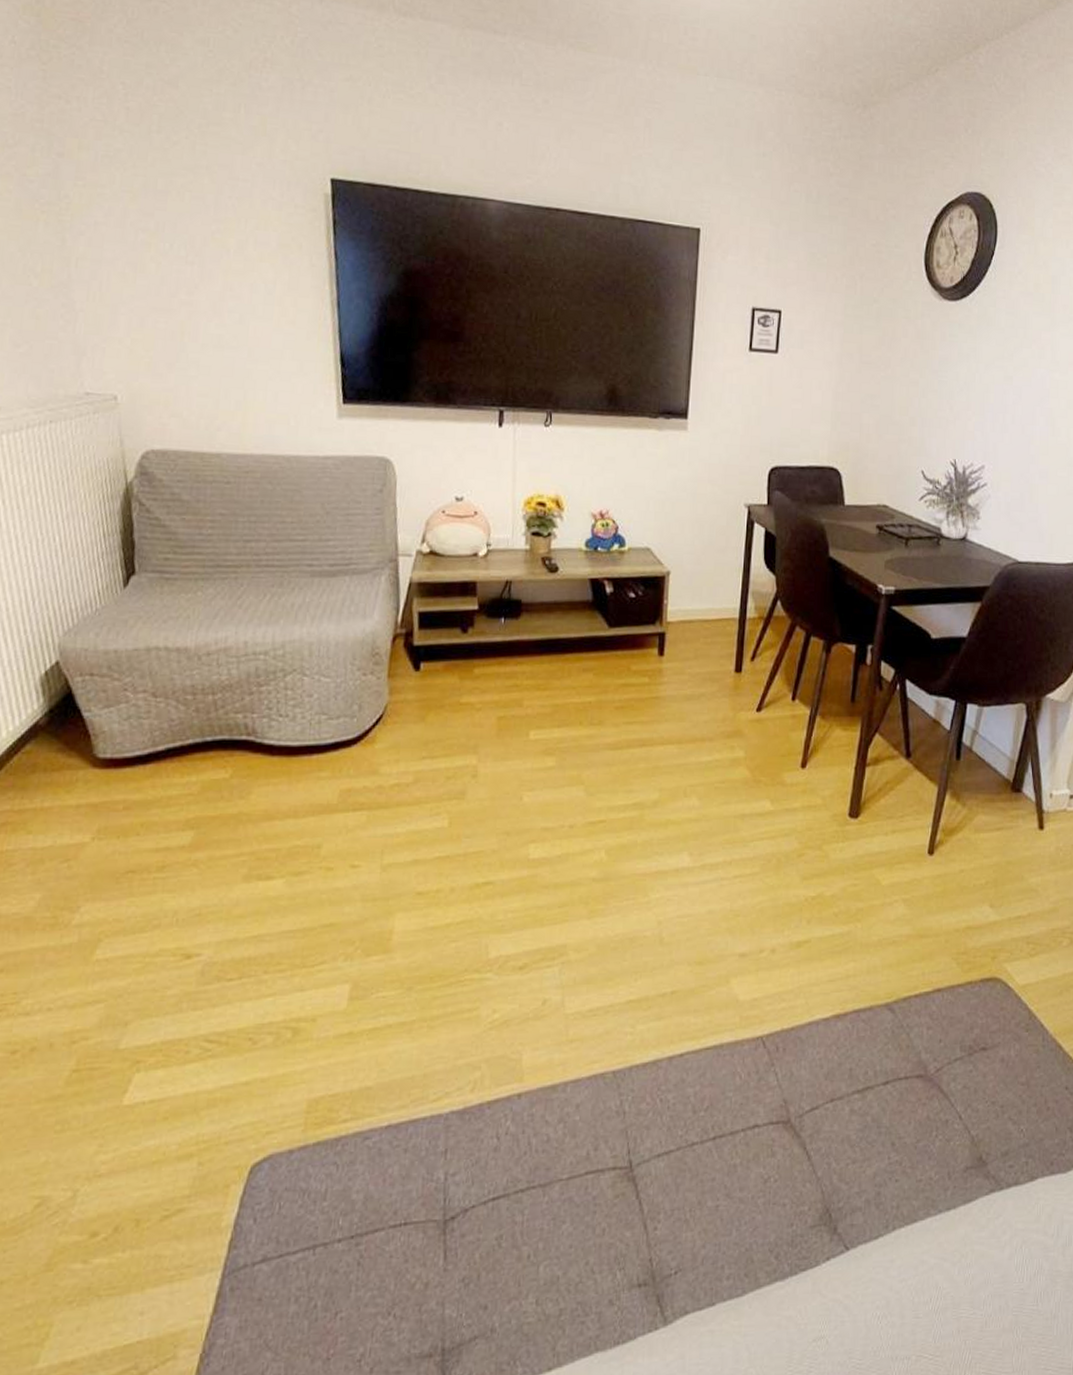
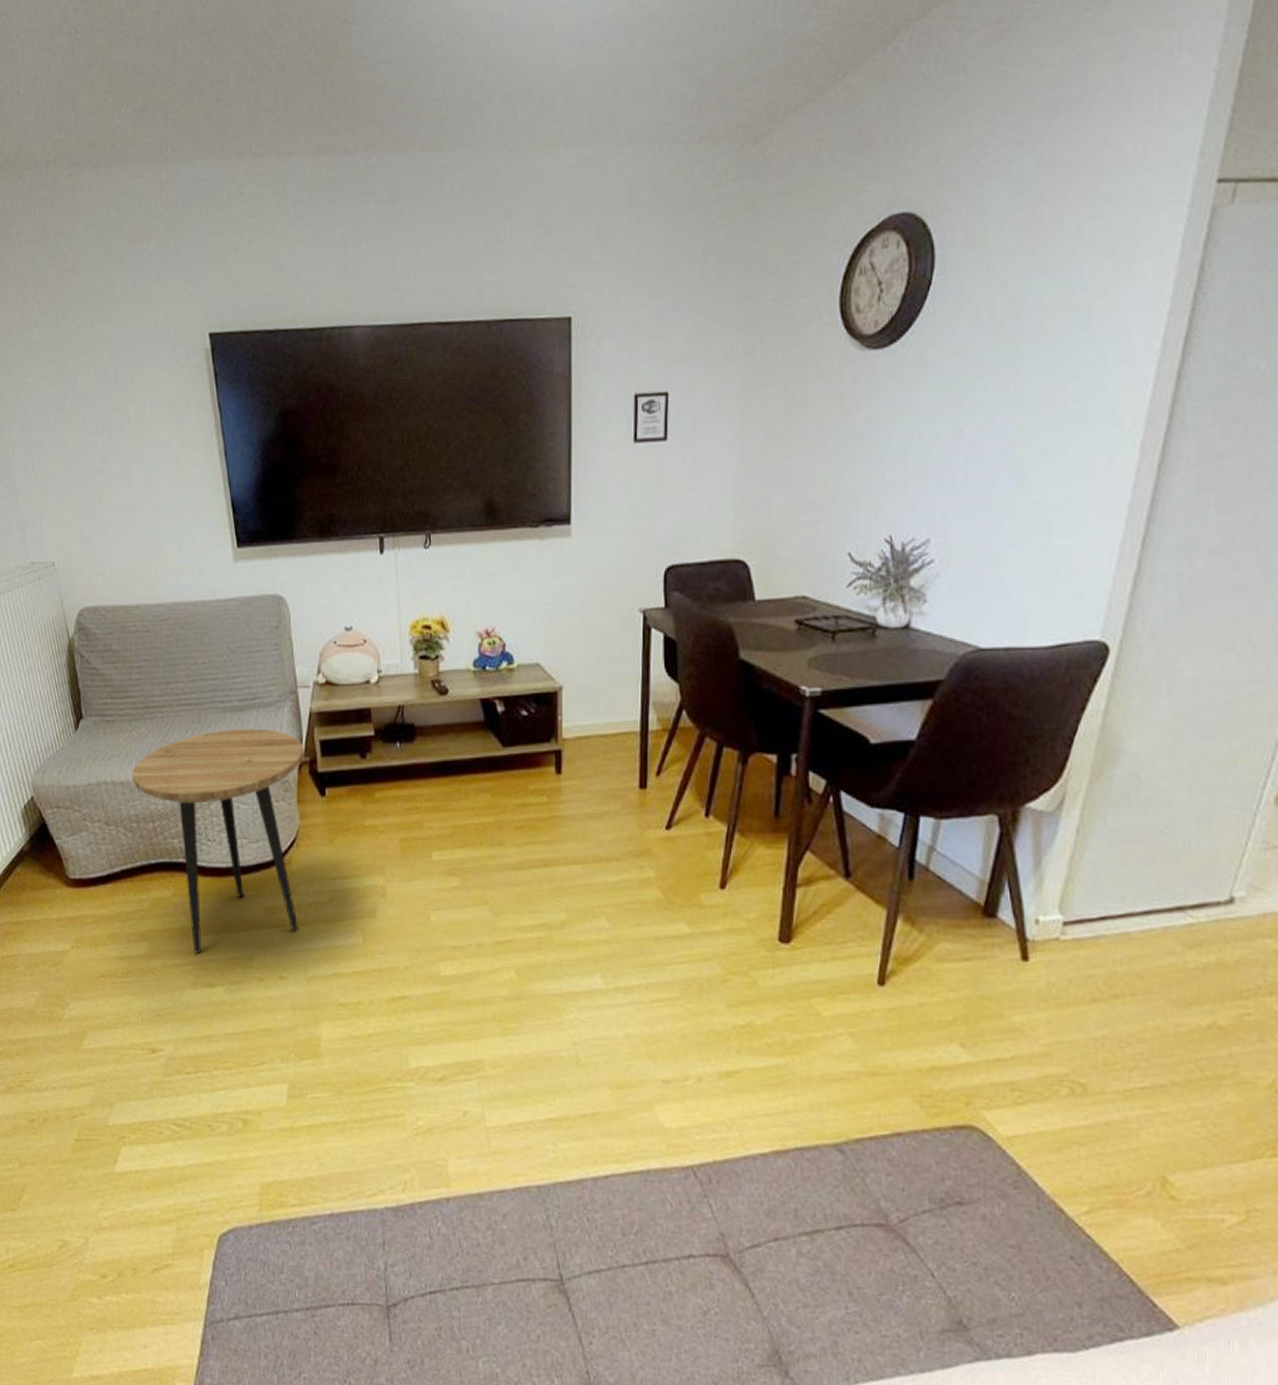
side table: none [192,595,400,843] -> present [132,728,304,954]

